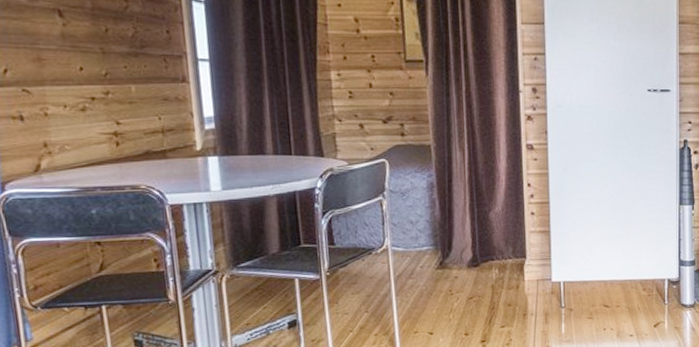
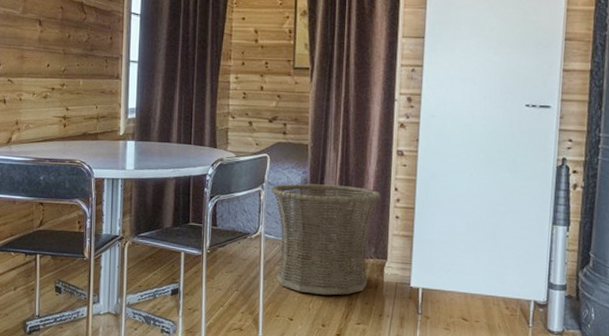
basket: none [394,185,515,304] -> present [271,183,382,295]

